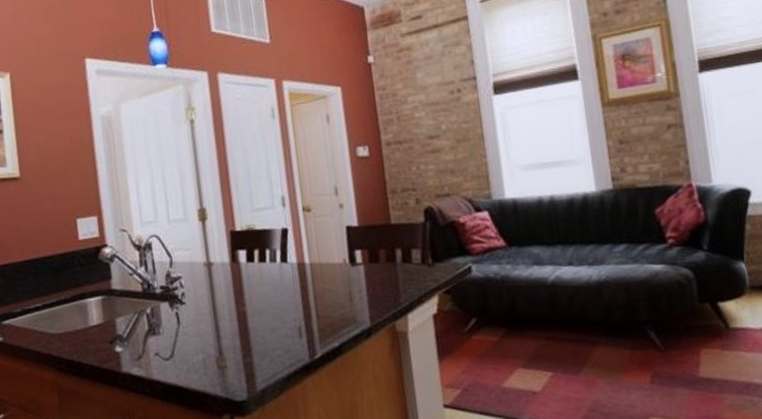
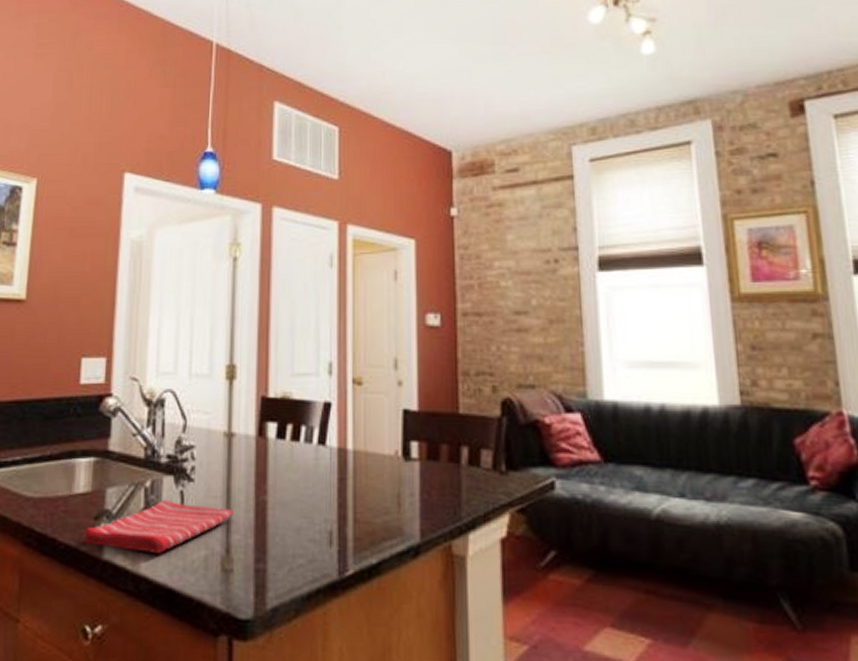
dish towel: none [103,320,221,363] -> present [84,499,233,553]

